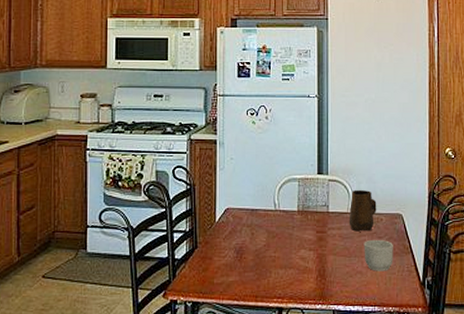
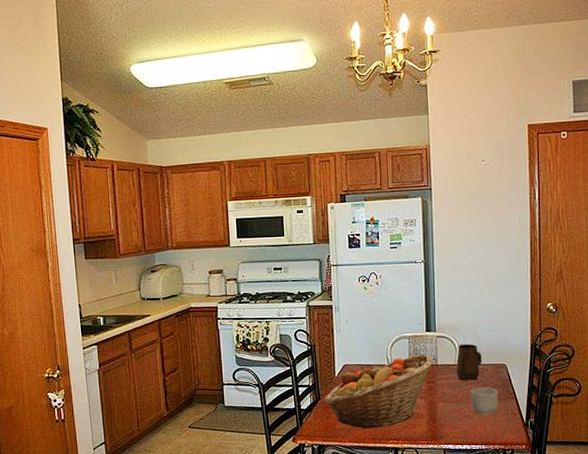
fruit basket: none [201,199,325,284] -> present [324,354,434,429]

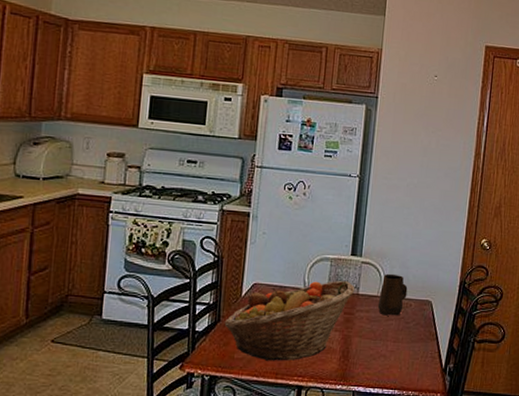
mug: present [470,387,498,415] -> none [389,324,420,356]

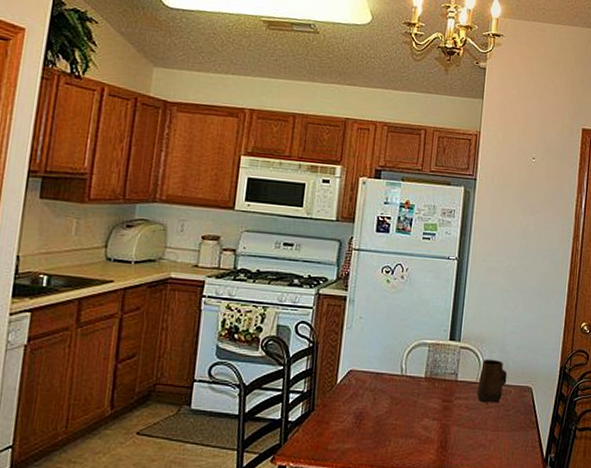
fruit basket: present [224,280,355,361] -> none [318,366,454,452]

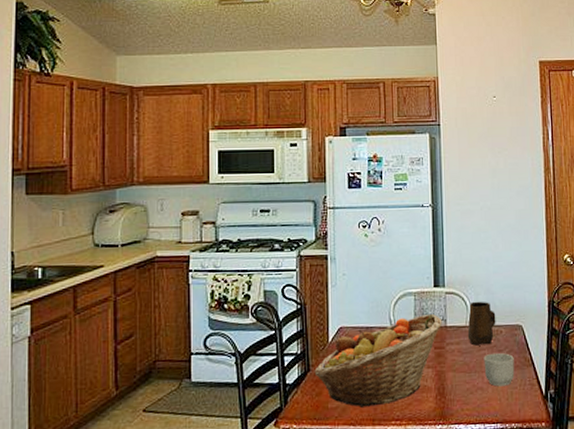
fruit basket: none [318,366,454,452] -> present [314,313,442,407]
mug: none [488,411,520,446] -> present [483,352,515,387]

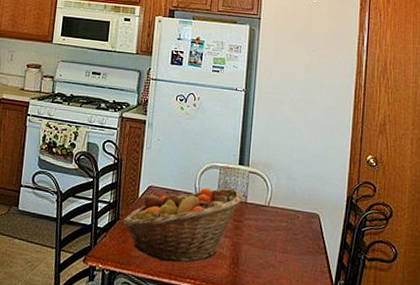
mug: present [467,301,496,346] -> none [265,184,295,227]
mug: present [483,352,515,387] -> none [278,235,308,268]

